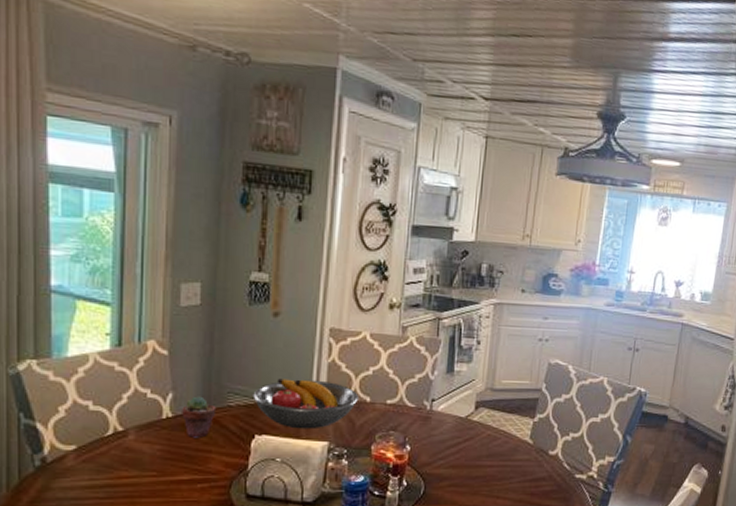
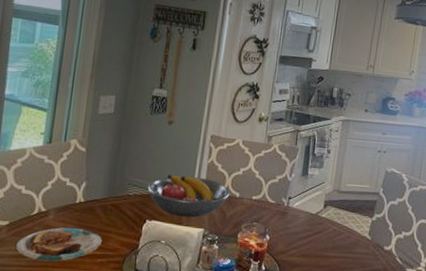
plate: none [89,448,202,491] -> present [15,227,103,262]
potted succulent: present [182,396,217,438] -> none [91,186,119,220]

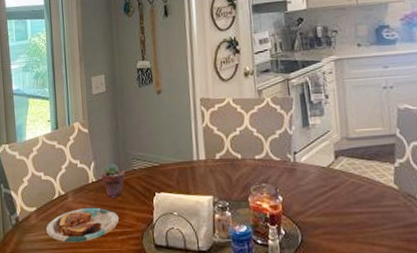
potted succulent: none [91,186,119,220] -> present [102,163,126,198]
fruit bowl: present [147,174,230,218] -> none [150,143,232,186]

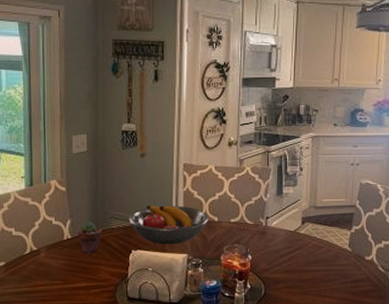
plate: present [45,207,120,243] -> none [14,262,94,296]
fruit bowl: none [150,143,232,186] -> present [128,205,209,245]

